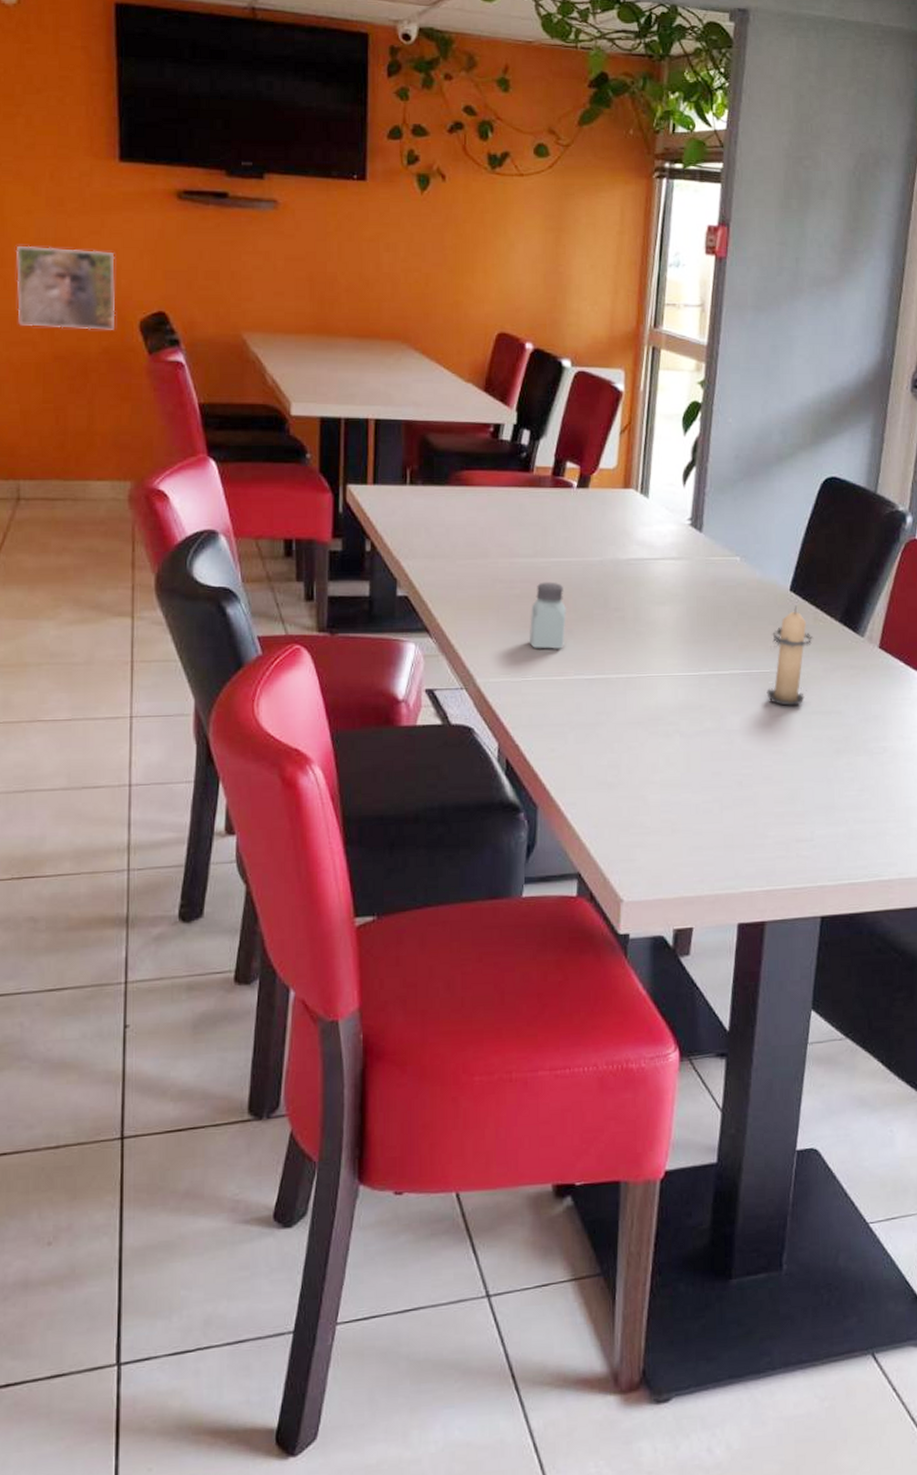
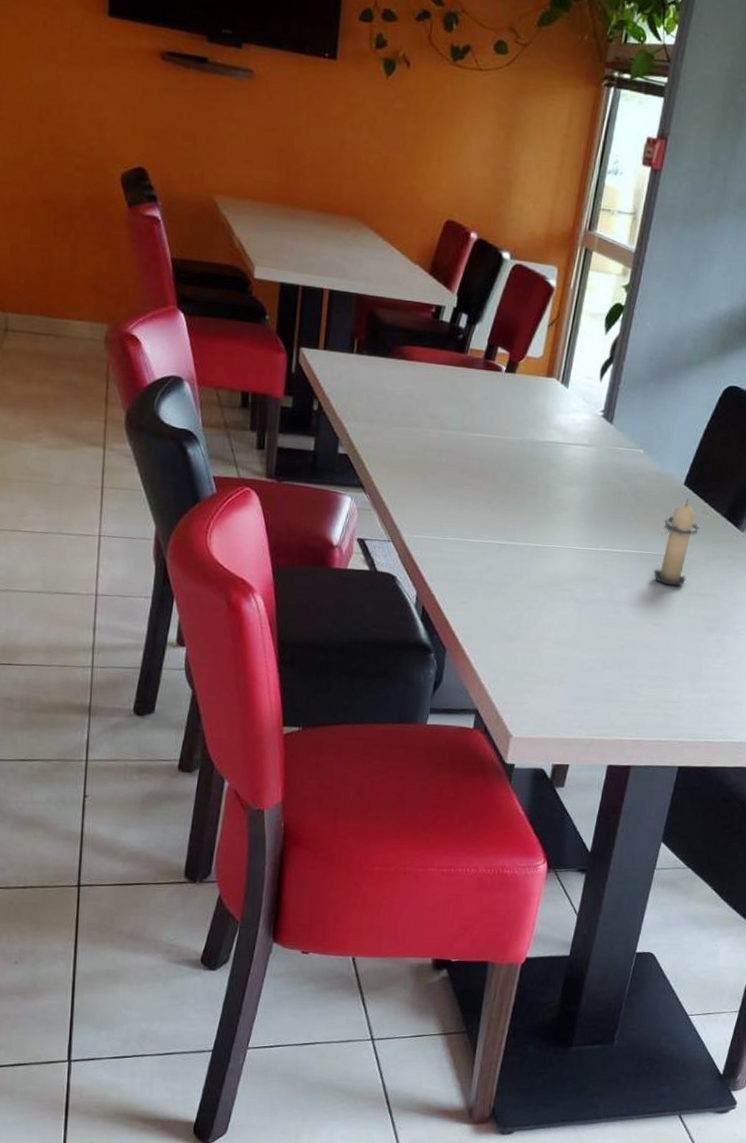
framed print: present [15,245,116,330] -> none [10,90,101,180]
saltshaker: present [530,582,566,649] -> none [452,454,486,515]

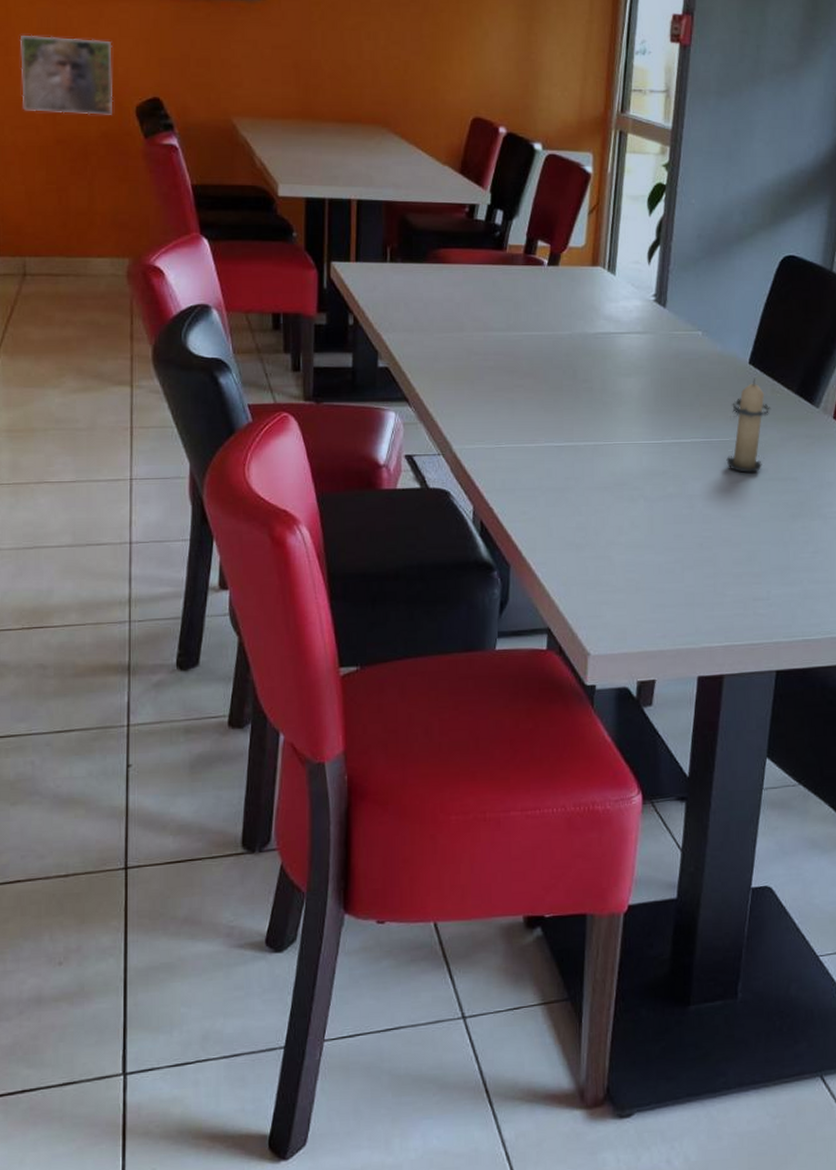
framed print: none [10,90,101,180] -> present [19,35,113,115]

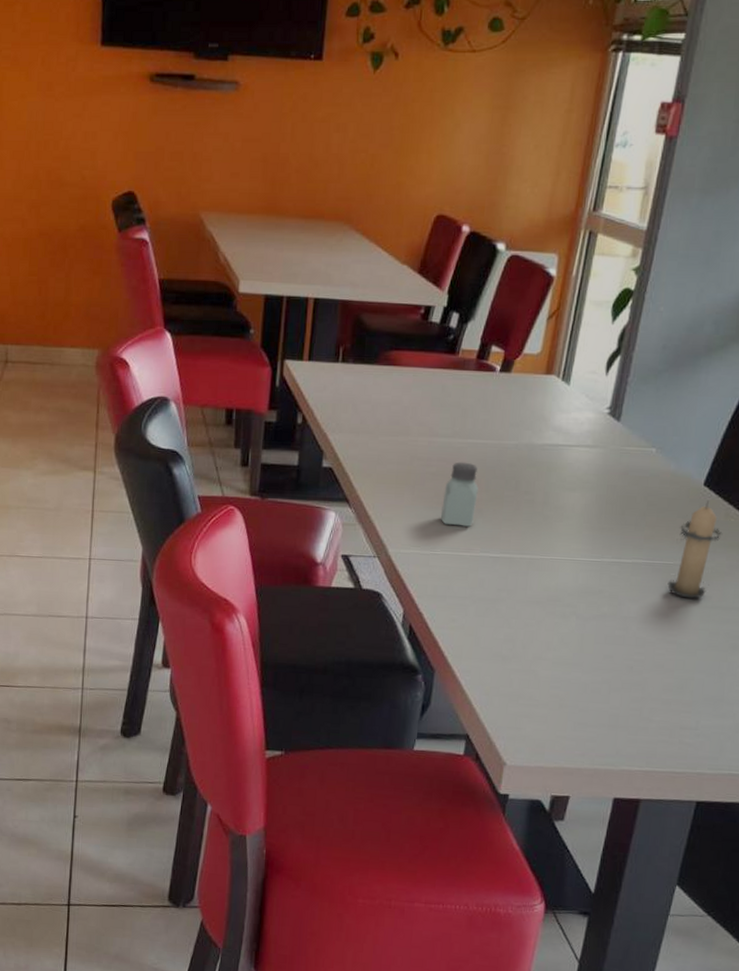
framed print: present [19,35,113,115] -> none [11,128,94,209]
saltshaker: none [503,354,537,418] -> present [441,462,478,527]

